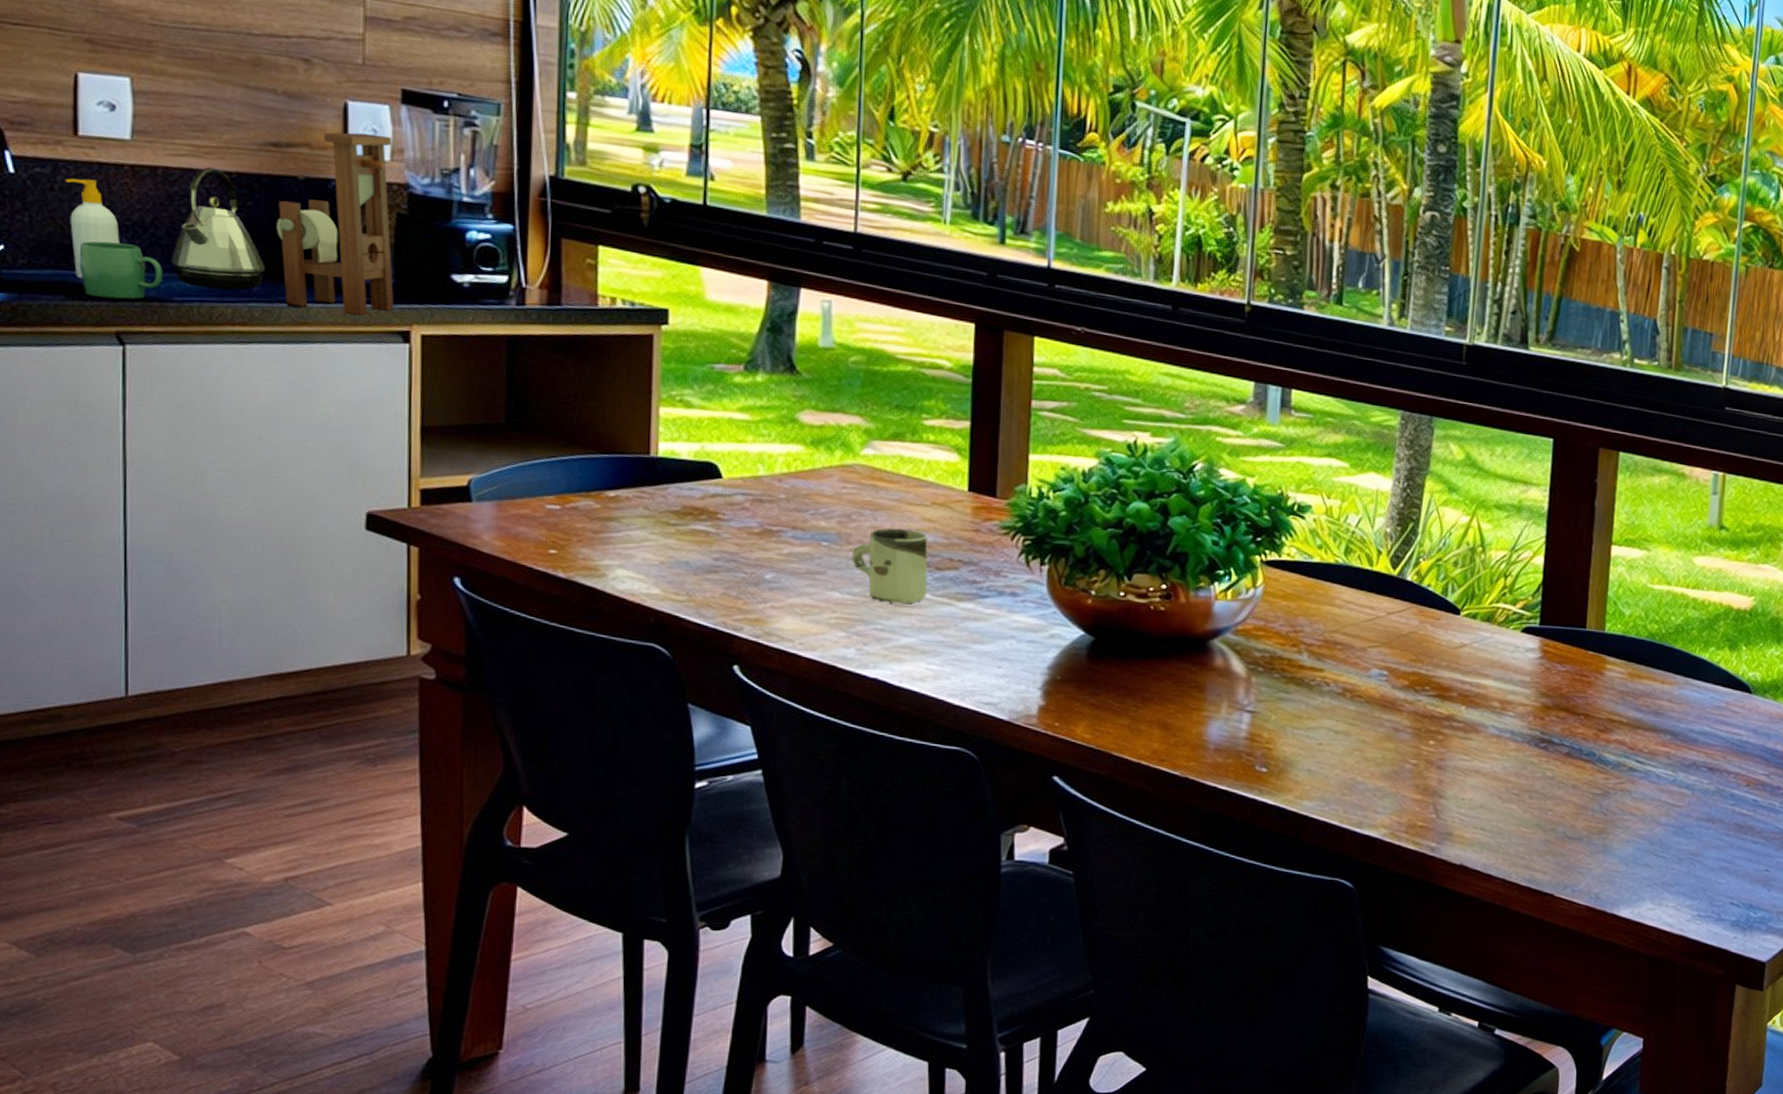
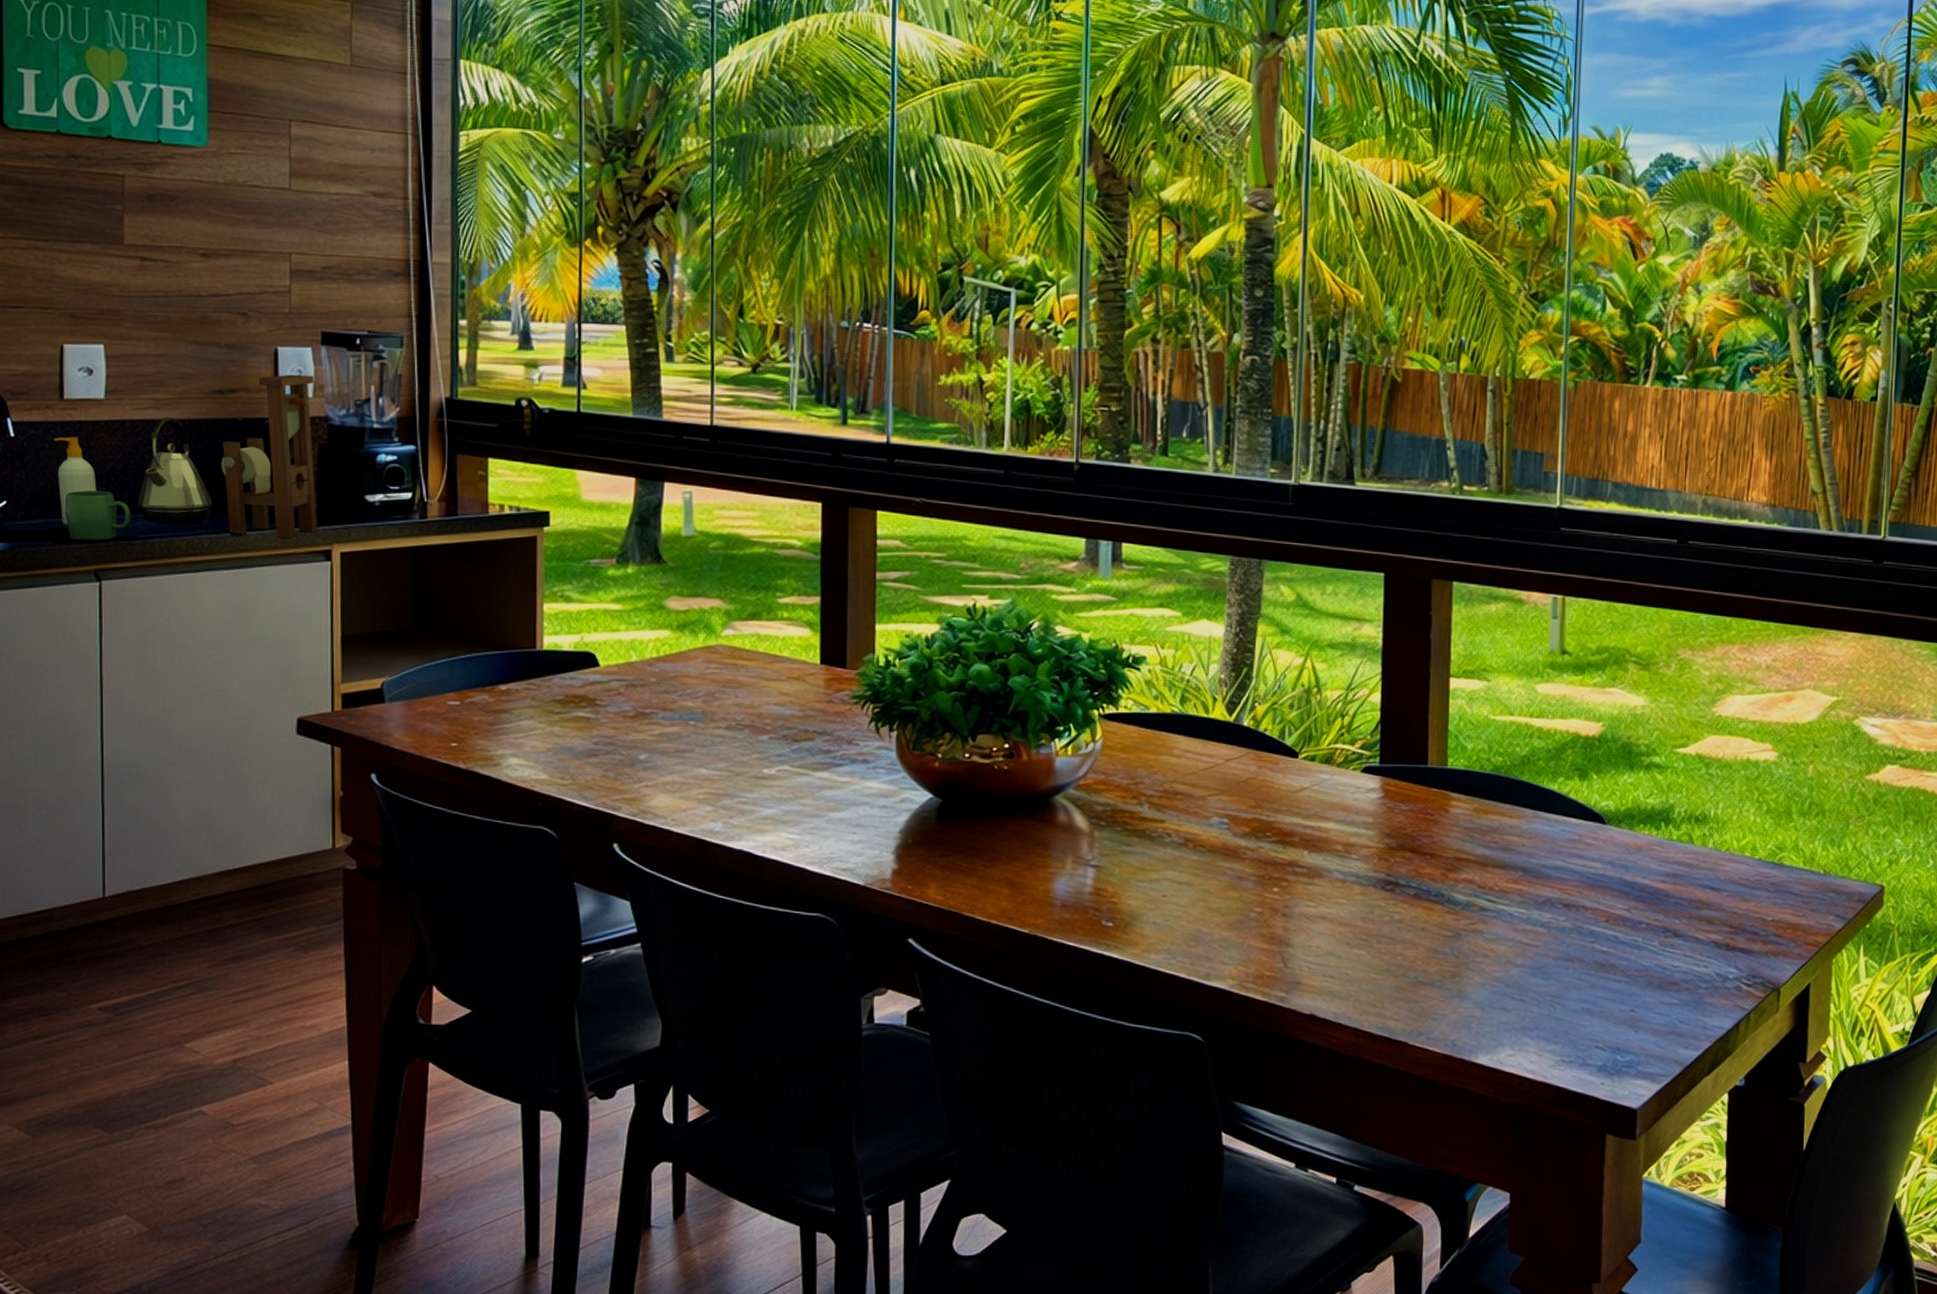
cup: present [852,528,928,604] -> none [716,704,786,777]

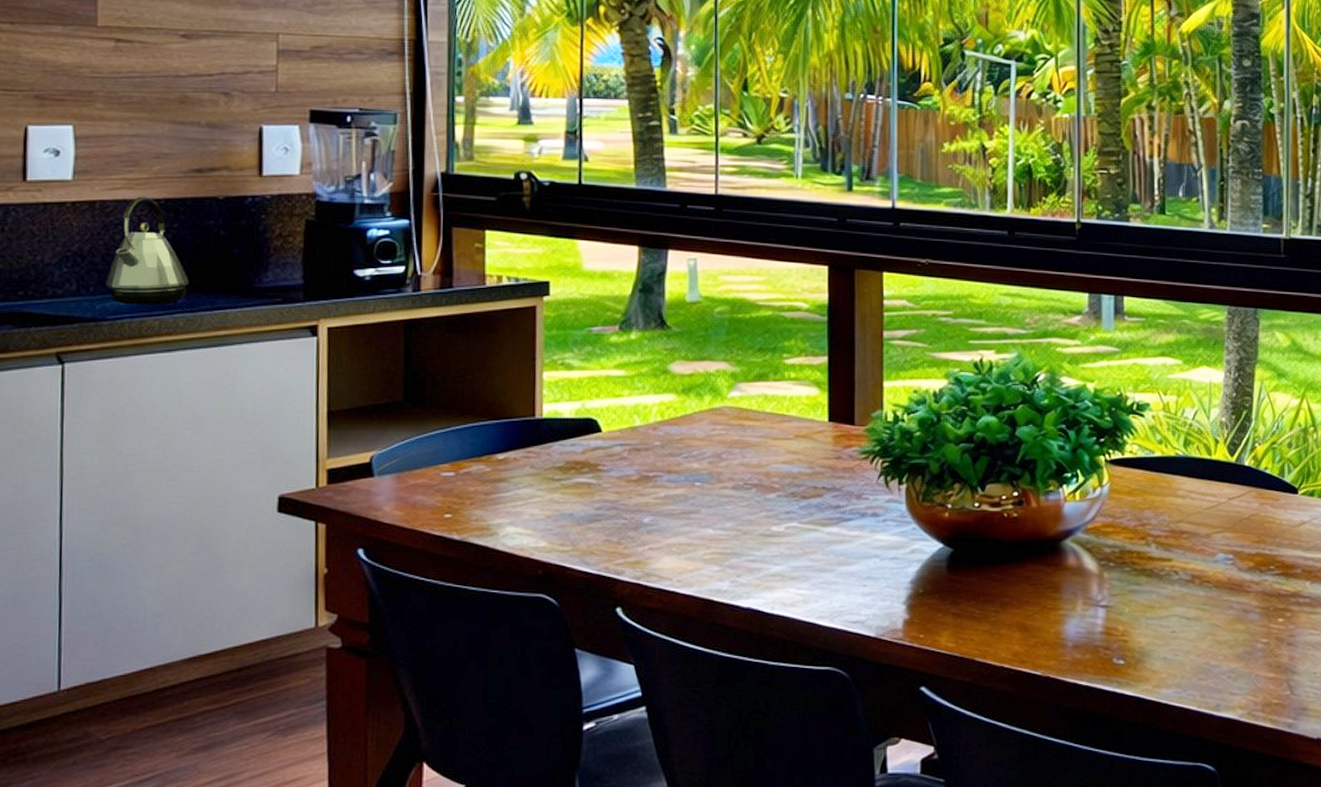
soap bottle: present [54,436,97,526] -> none [15,218,61,309]
mug: present [64,490,131,541] -> none [25,272,98,323]
paper towel holder: present [221,374,317,539] -> none [199,152,303,316]

